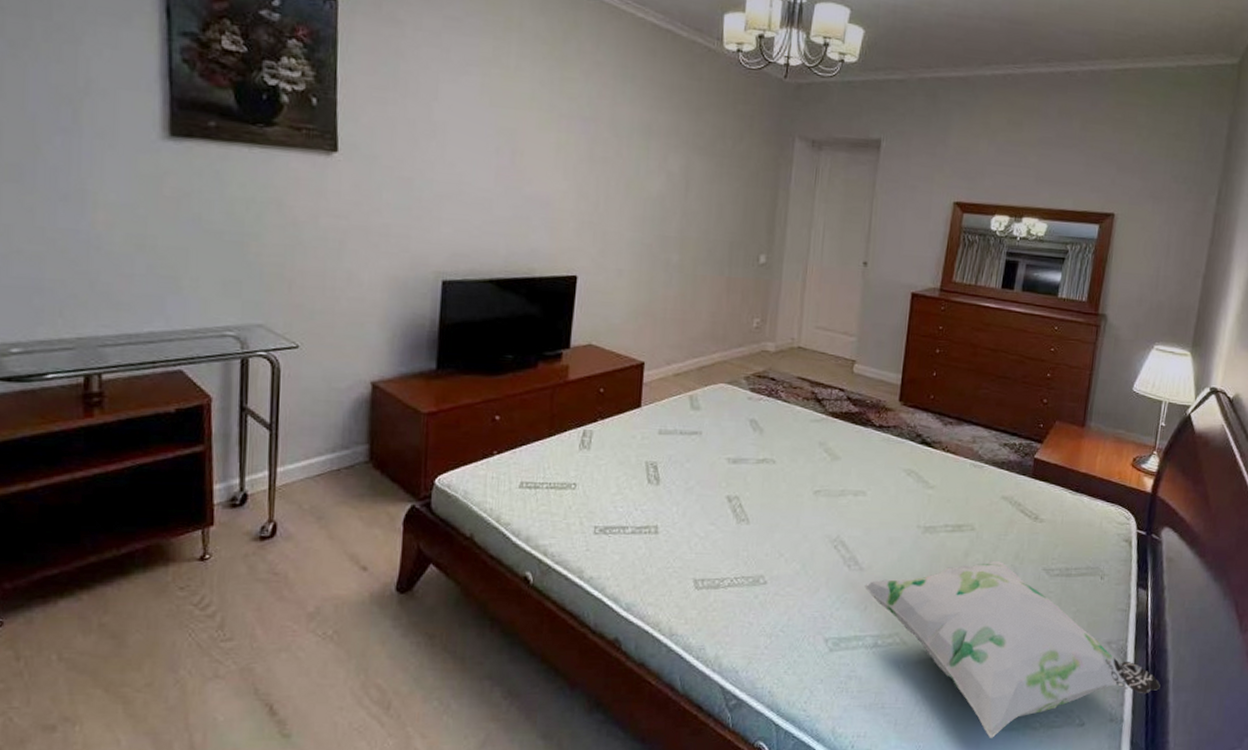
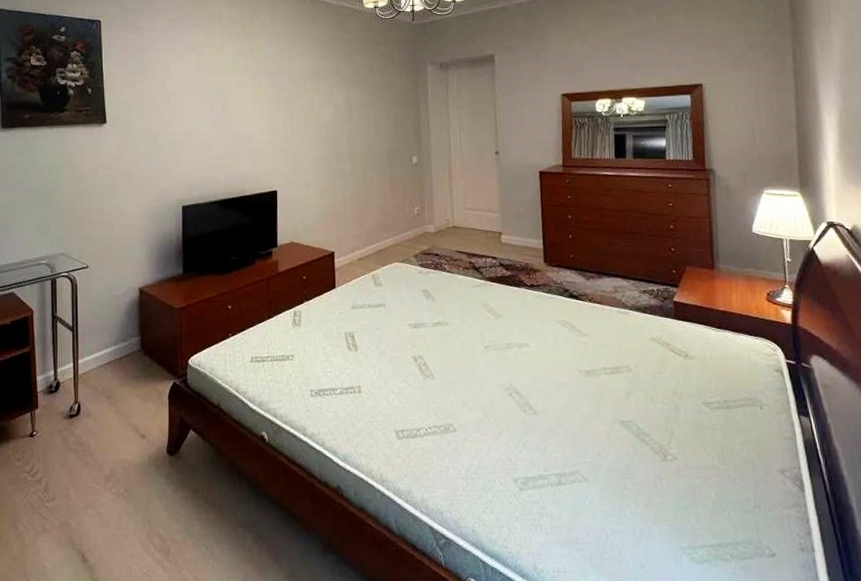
decorative pillow: present [864,561,1161,738] -> none [541,398,845,571]

